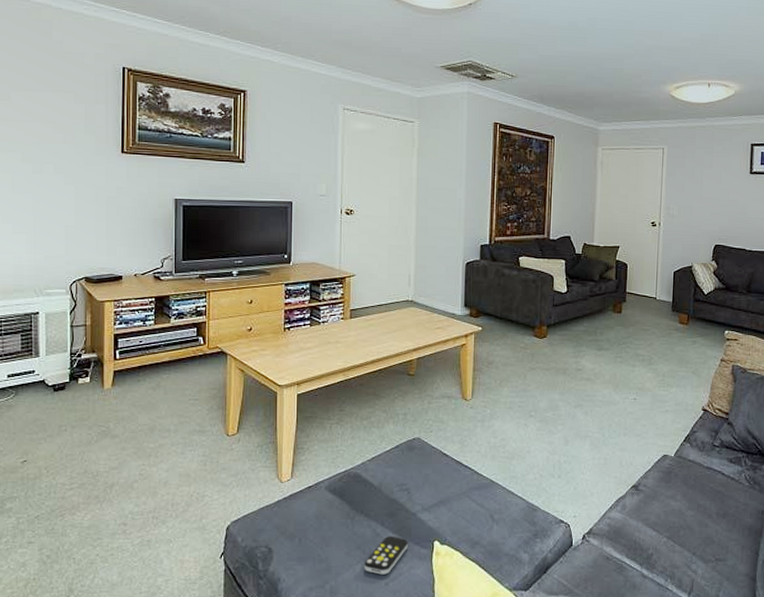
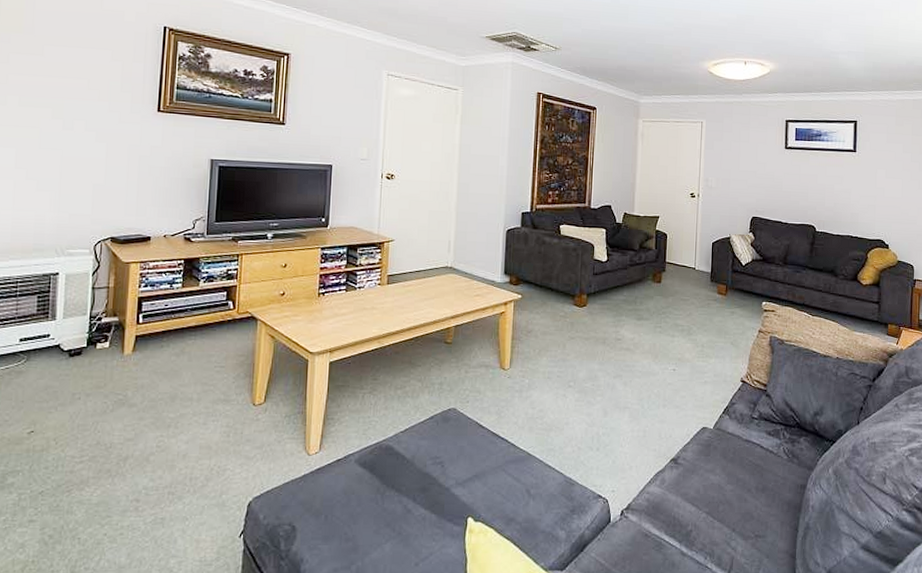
remote control: present [363,536,408,575] -> none [392,512,440,554]

